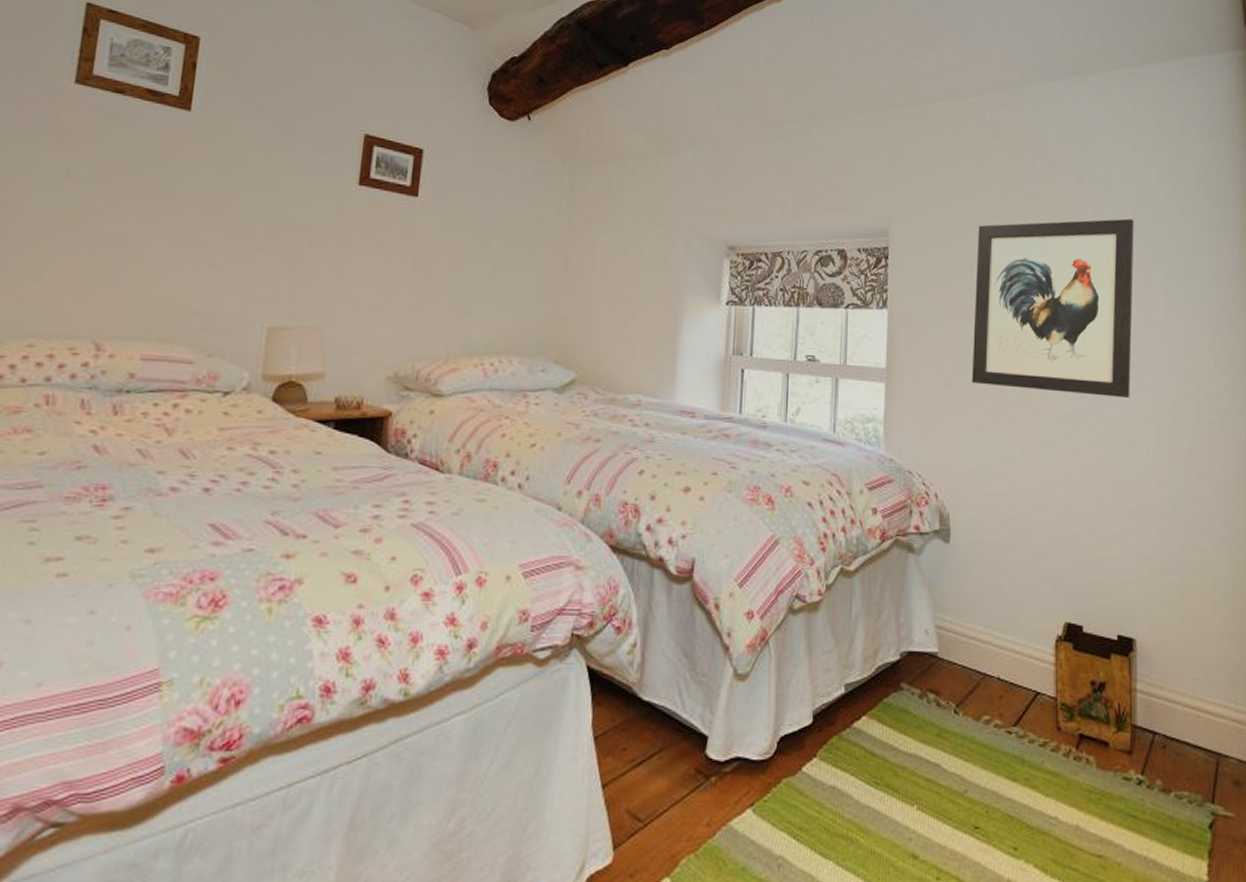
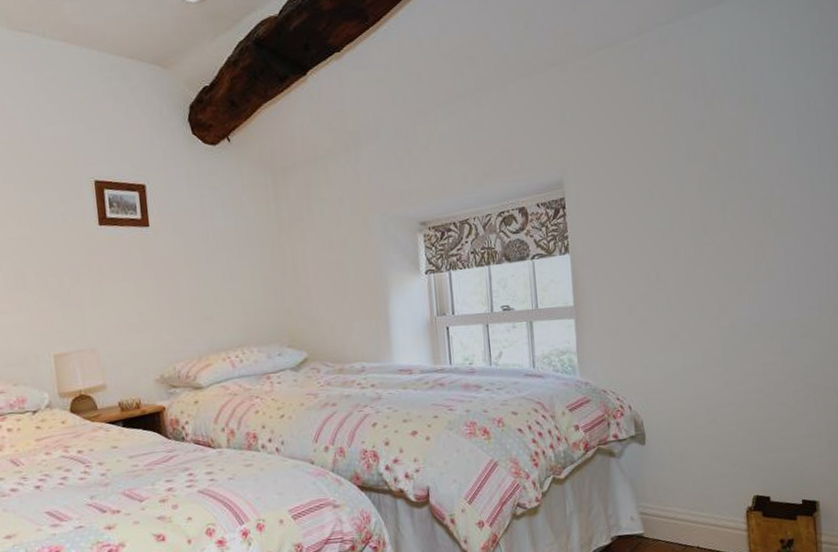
wall art: present [971,218,1134,399] -> none [647,130,803,307]

